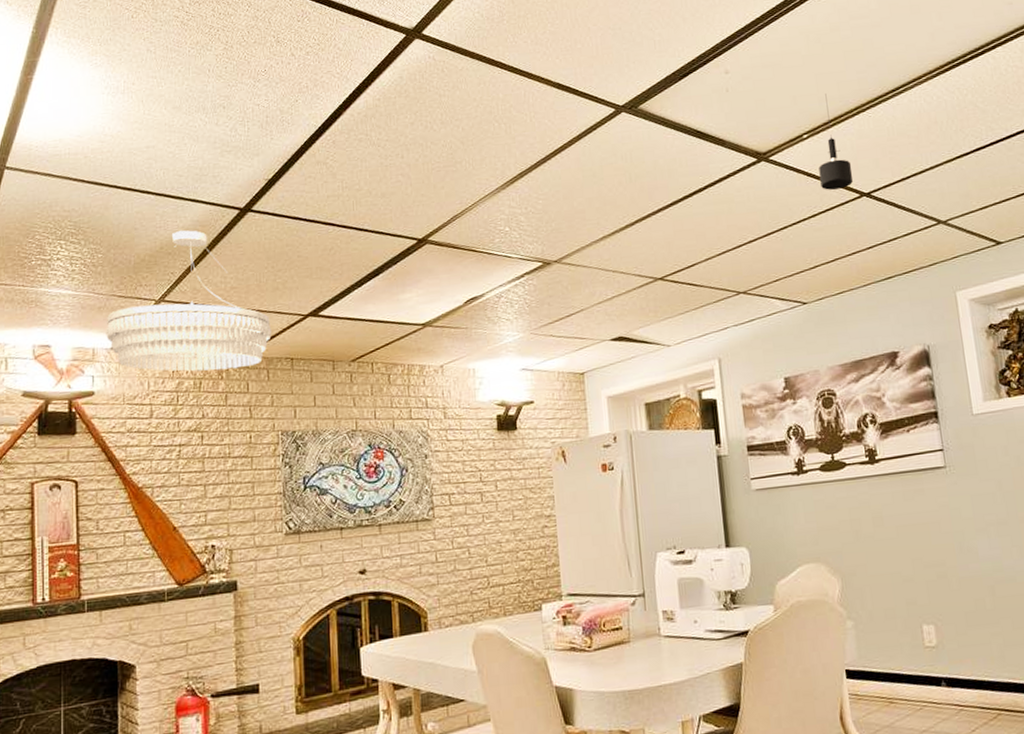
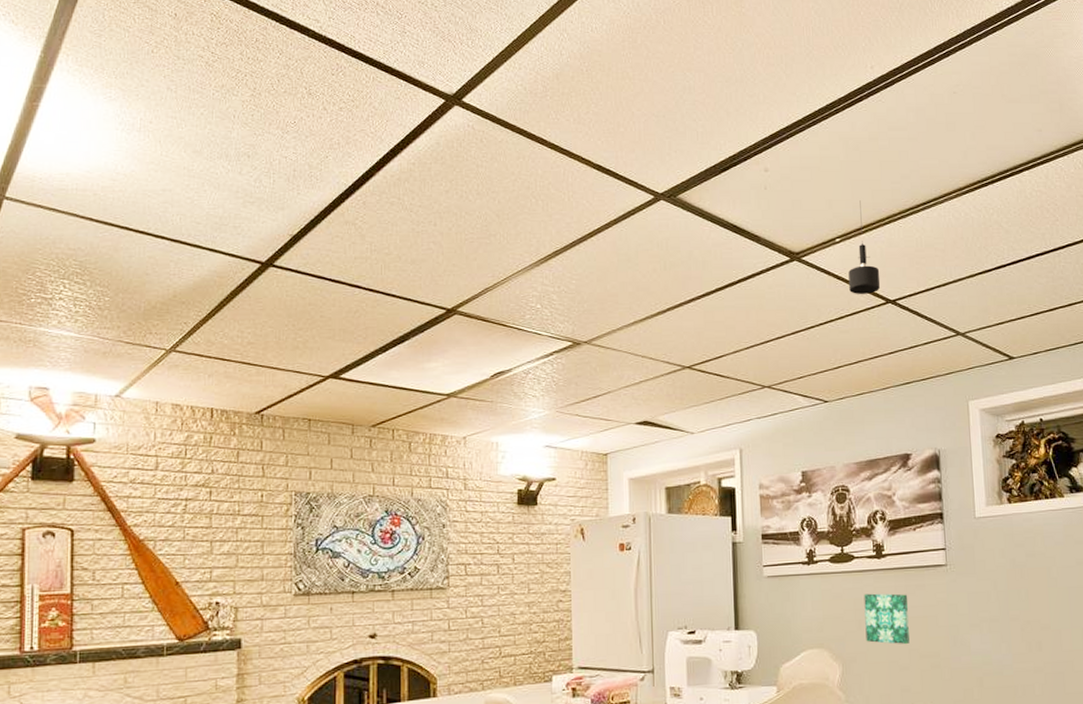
chandelier: present [106,230,272,372] -> none [110,279,289,426]
wall art: none [859,500,912,555] -> present [864,593,910,645]

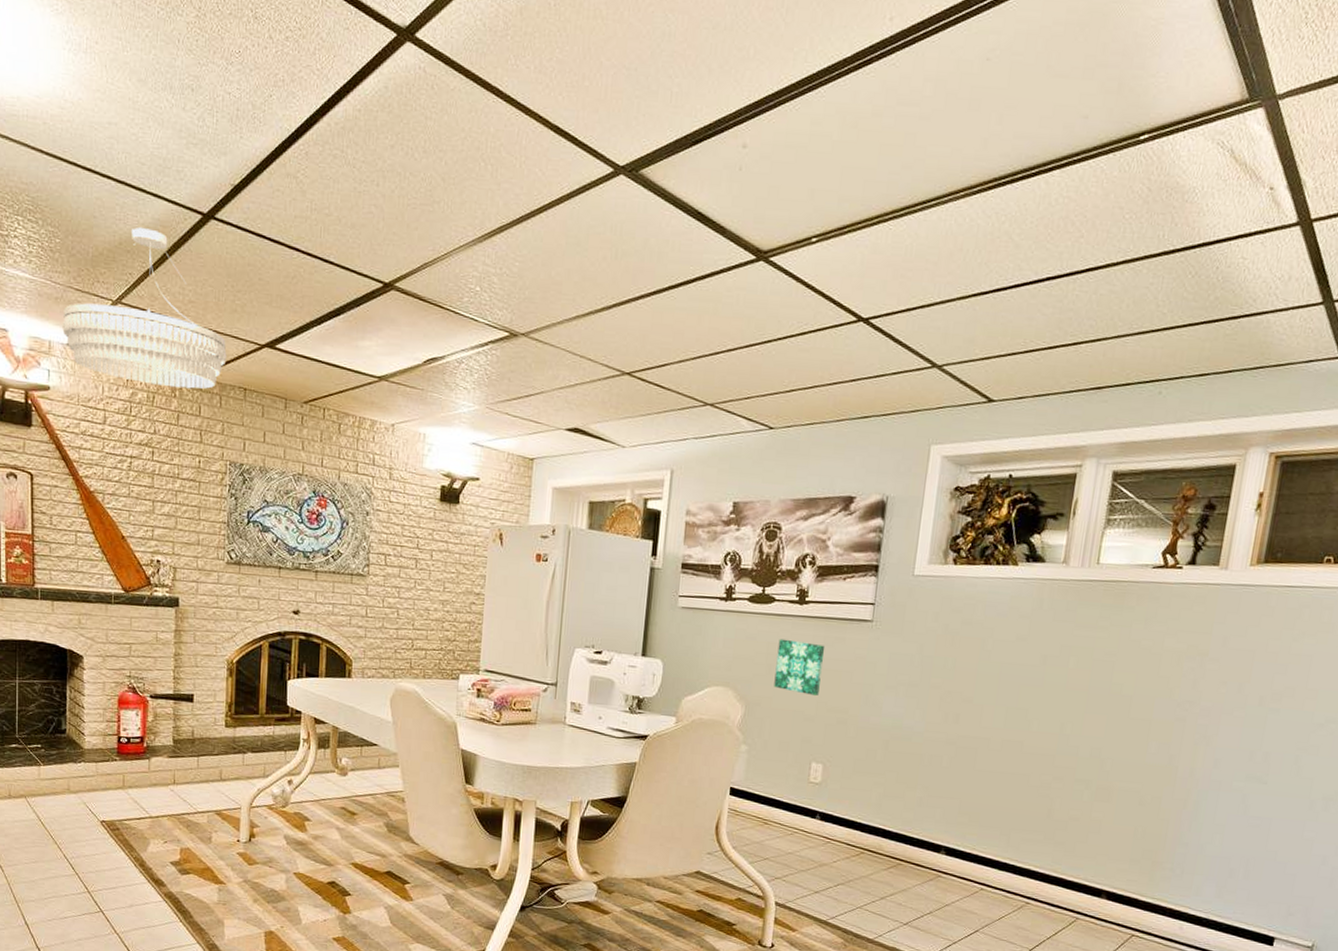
chandelier: none [110,279,289,426] -> present [62,226,227,389]
pendant light: present [848,200,880,295] -> none [818,192,857,309]

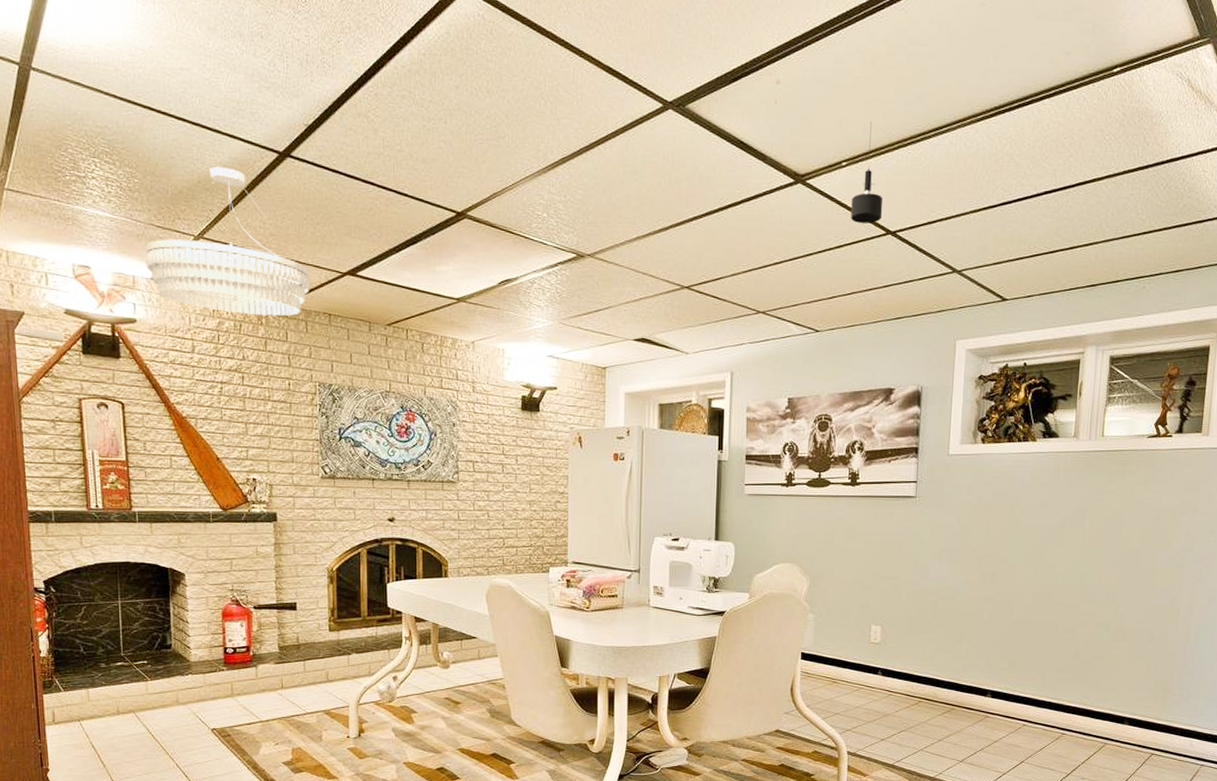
wall art: present [774,639,825,697] -> none [834,517,877,567]
pendant light: none [818,192,857,309] -> present [851,122,883,224]

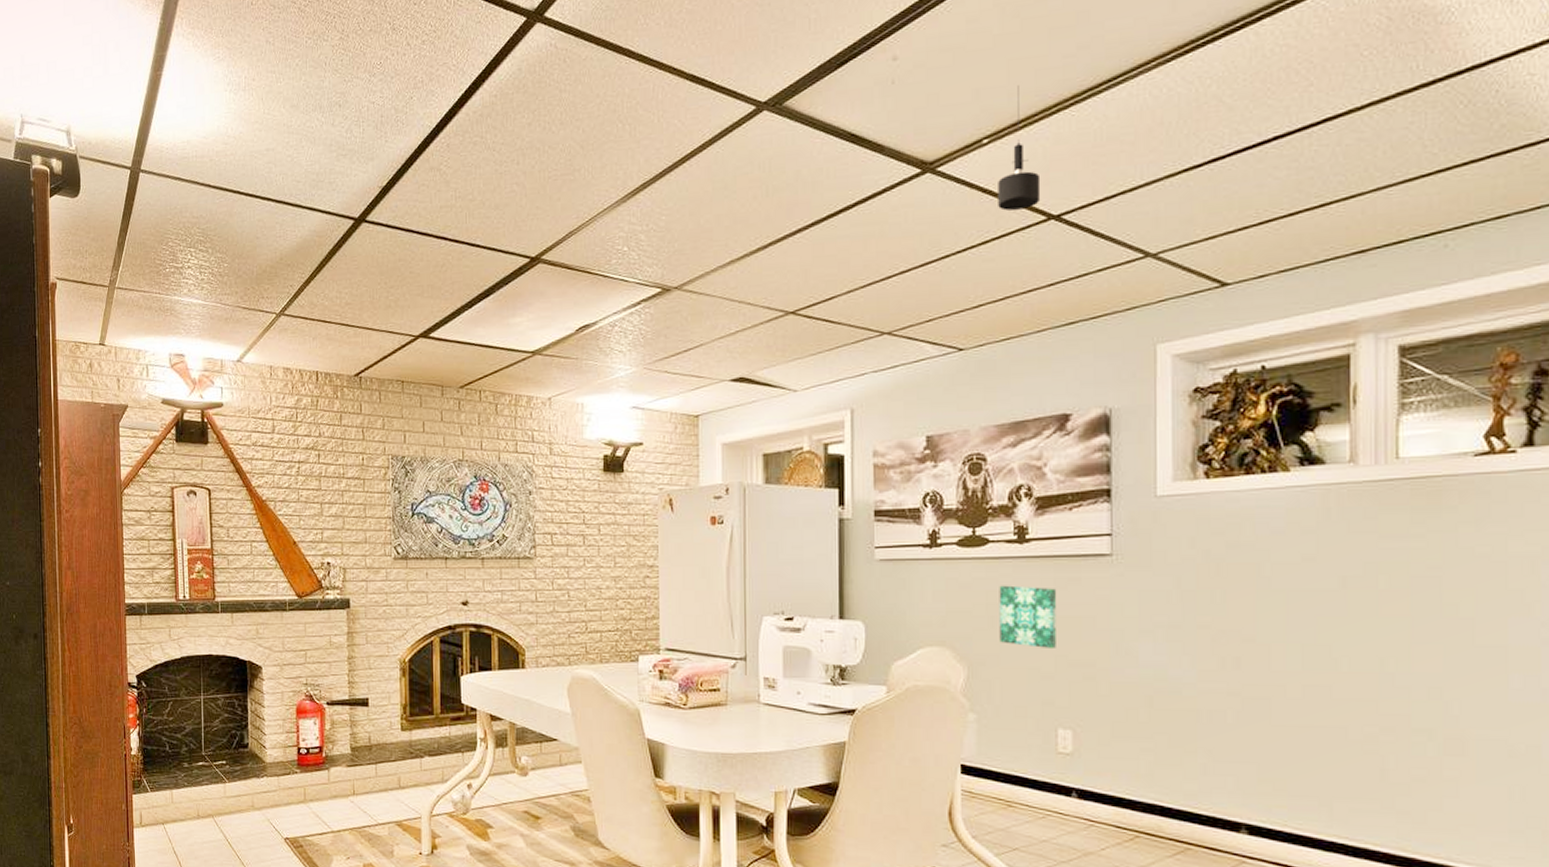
chandelier: present [145,166,310,316] -> none [232,240,384,389]
wall art: none [834,517,877,567] -> present [999,585,1057,650]

